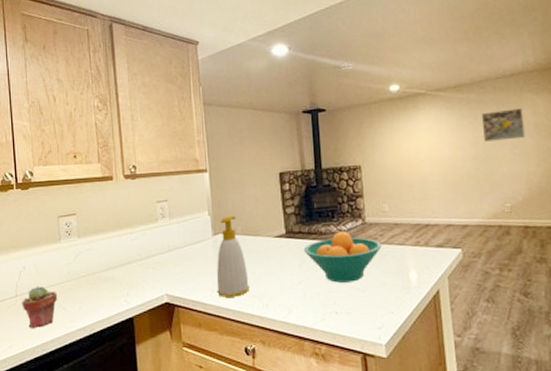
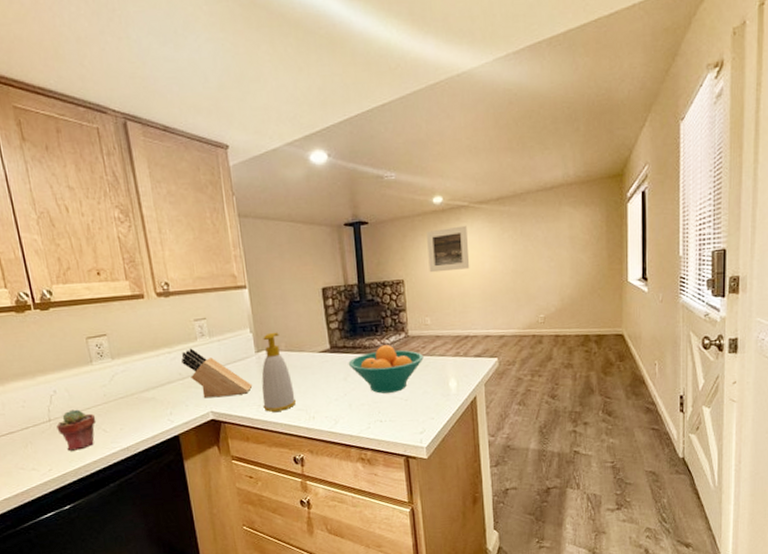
knife block: none [142,229,208,281] -> present [181,348,253,399]
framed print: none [384,112,429,159] -> present [427,225,470,273]
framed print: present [482,108,525,142] -> none [522,221,561,255]

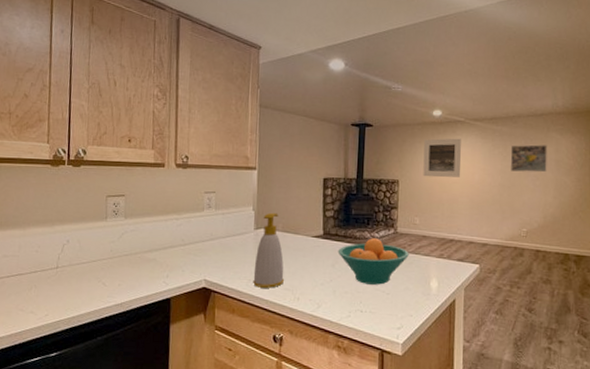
potted succulent: present [56,409,97,451] -> none [62,260,99,300]
knife block: present [181,348,253,399] -> none [186,217,247,268]
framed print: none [522,221,561,255] -> present [511,144,548,173]

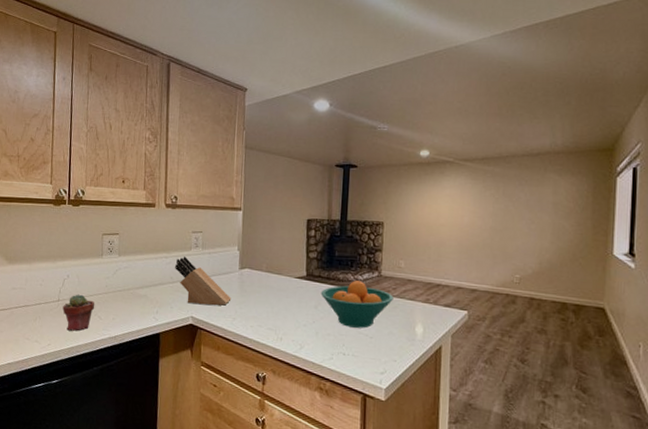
potted succulent: none [62,260,99,300] -> present [62,294,95,331]
knife block: none [186,217,247,268] -> present [175,256,232,306]
soap bottle: present [253,212,285,288] -> none [237,253,268,328]
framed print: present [423,138,461,178] -> none [409,179,450,220]
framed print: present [511,144,548,173] -> none [503,186,544,216]

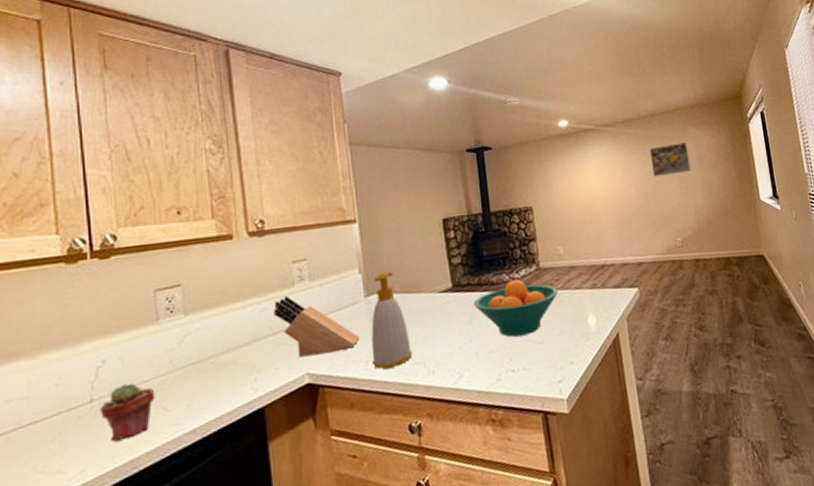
soap bottle: none [237,253,268,328] -> present [371,271,413,369]
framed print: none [503,186,544,216] -> present [650,142,691,177]

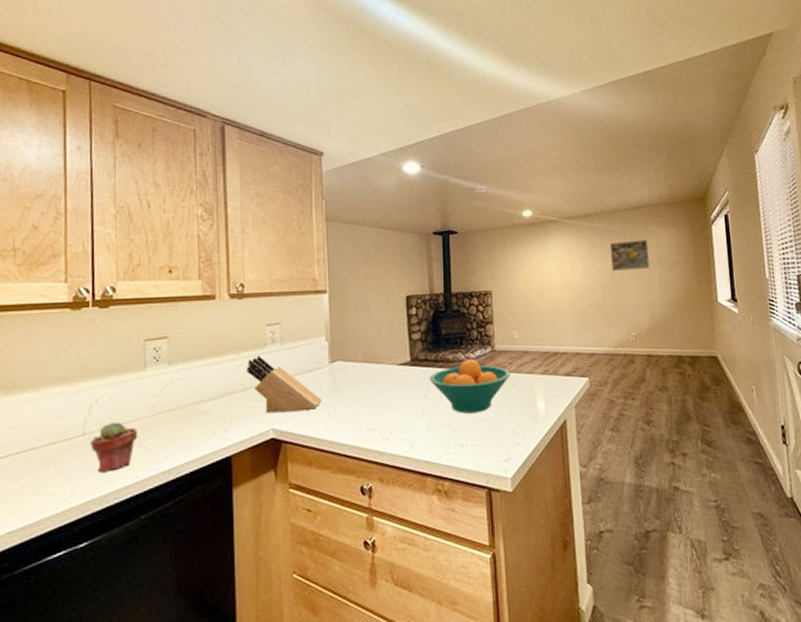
soap bottle: present [371,271,413,369] -> none [332,341,370,431]

